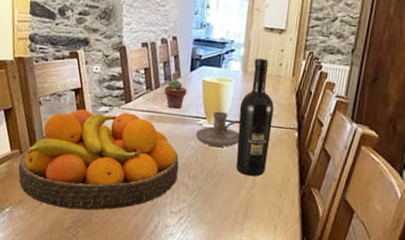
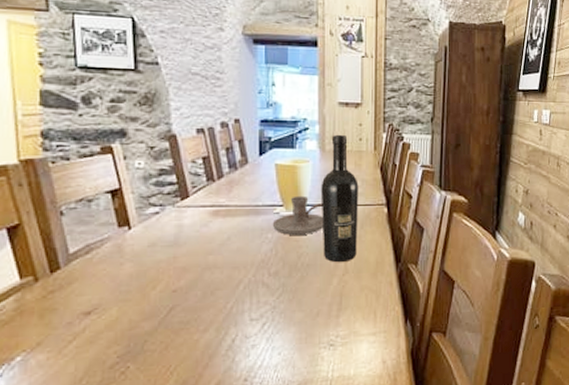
fruit bowl: present [18,109,179,211] -> none [33,211,256,341]
potted succulent: present [164,79,187,110] -> none [229,166,258,200]

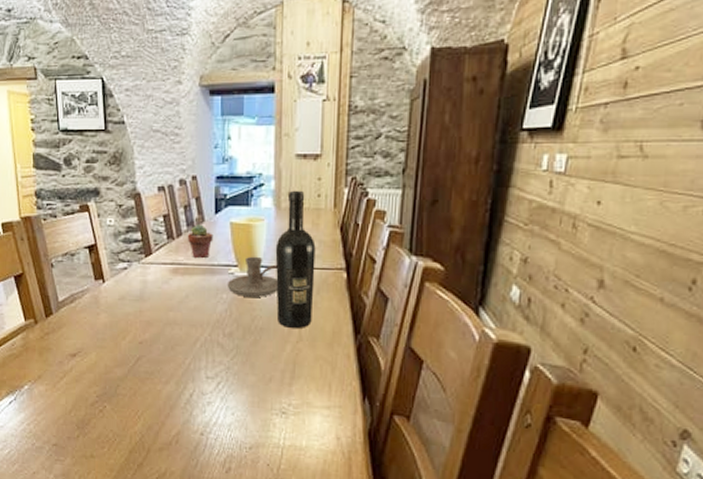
potted succulent: none [229,166,258,200] -> present [187,224,214,259]

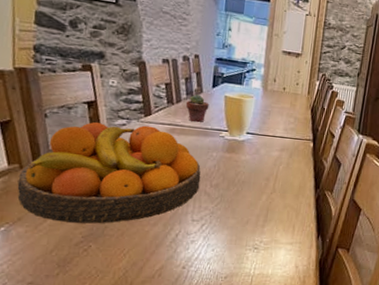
fruit bowl: none [34,267,212,382] -> present [17,122,201,224]
candle holder: present [227,256,279,297] -> none [217,124,261,157]
wine bottle: present [275,190,316,328] -> none [257,77,292,183]

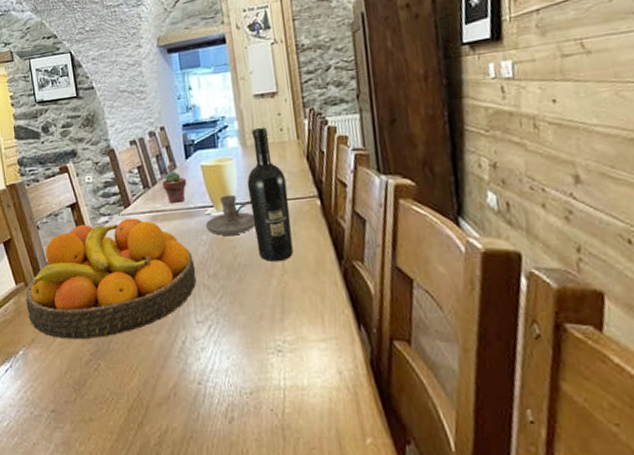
candle holder: none [217,124,261,157] -> present [205,194,256,236]
wine bottle: none [257,77,292,183] -> present [247,127,294,261]

